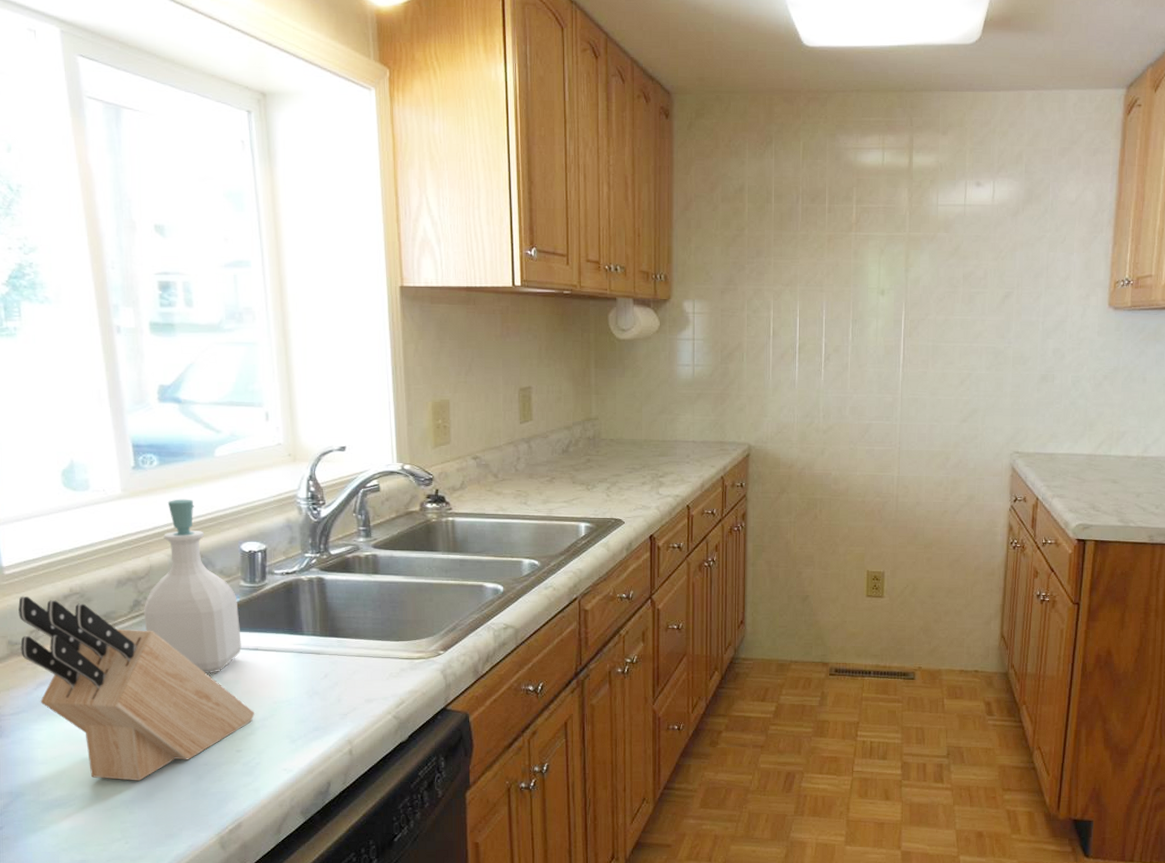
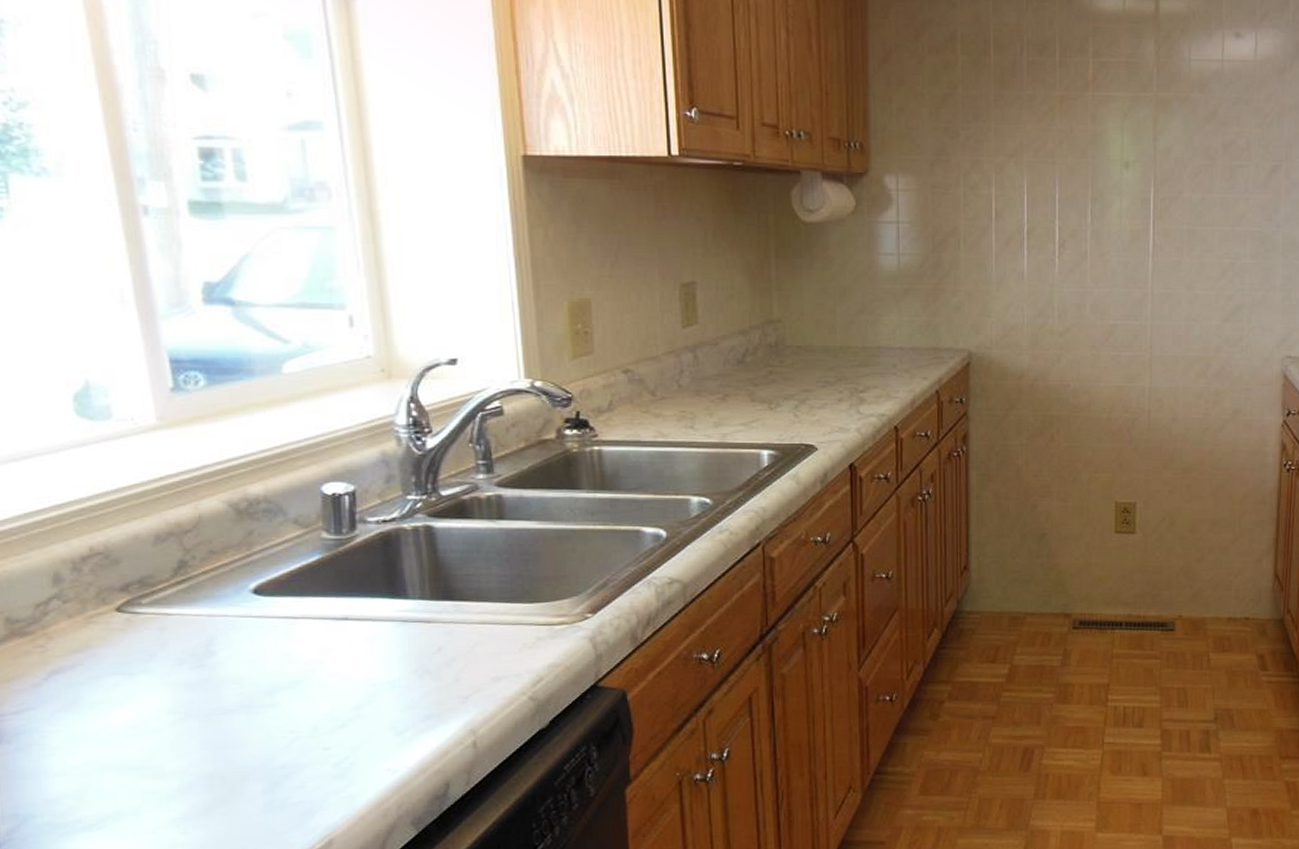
knife block: present [18,596,255,781] -> none [18,558,347,793]
soap bottle: present [144,499,242,673] -> none [192,428,326,651]

